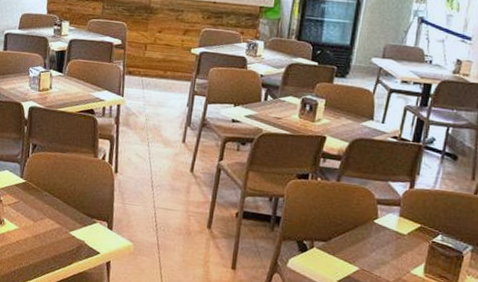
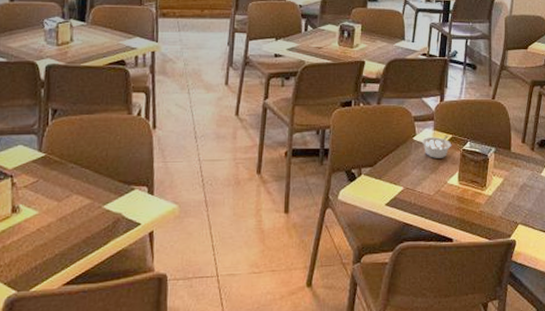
legume: none [383,222,420,247] -> present [421,135,452,158]

